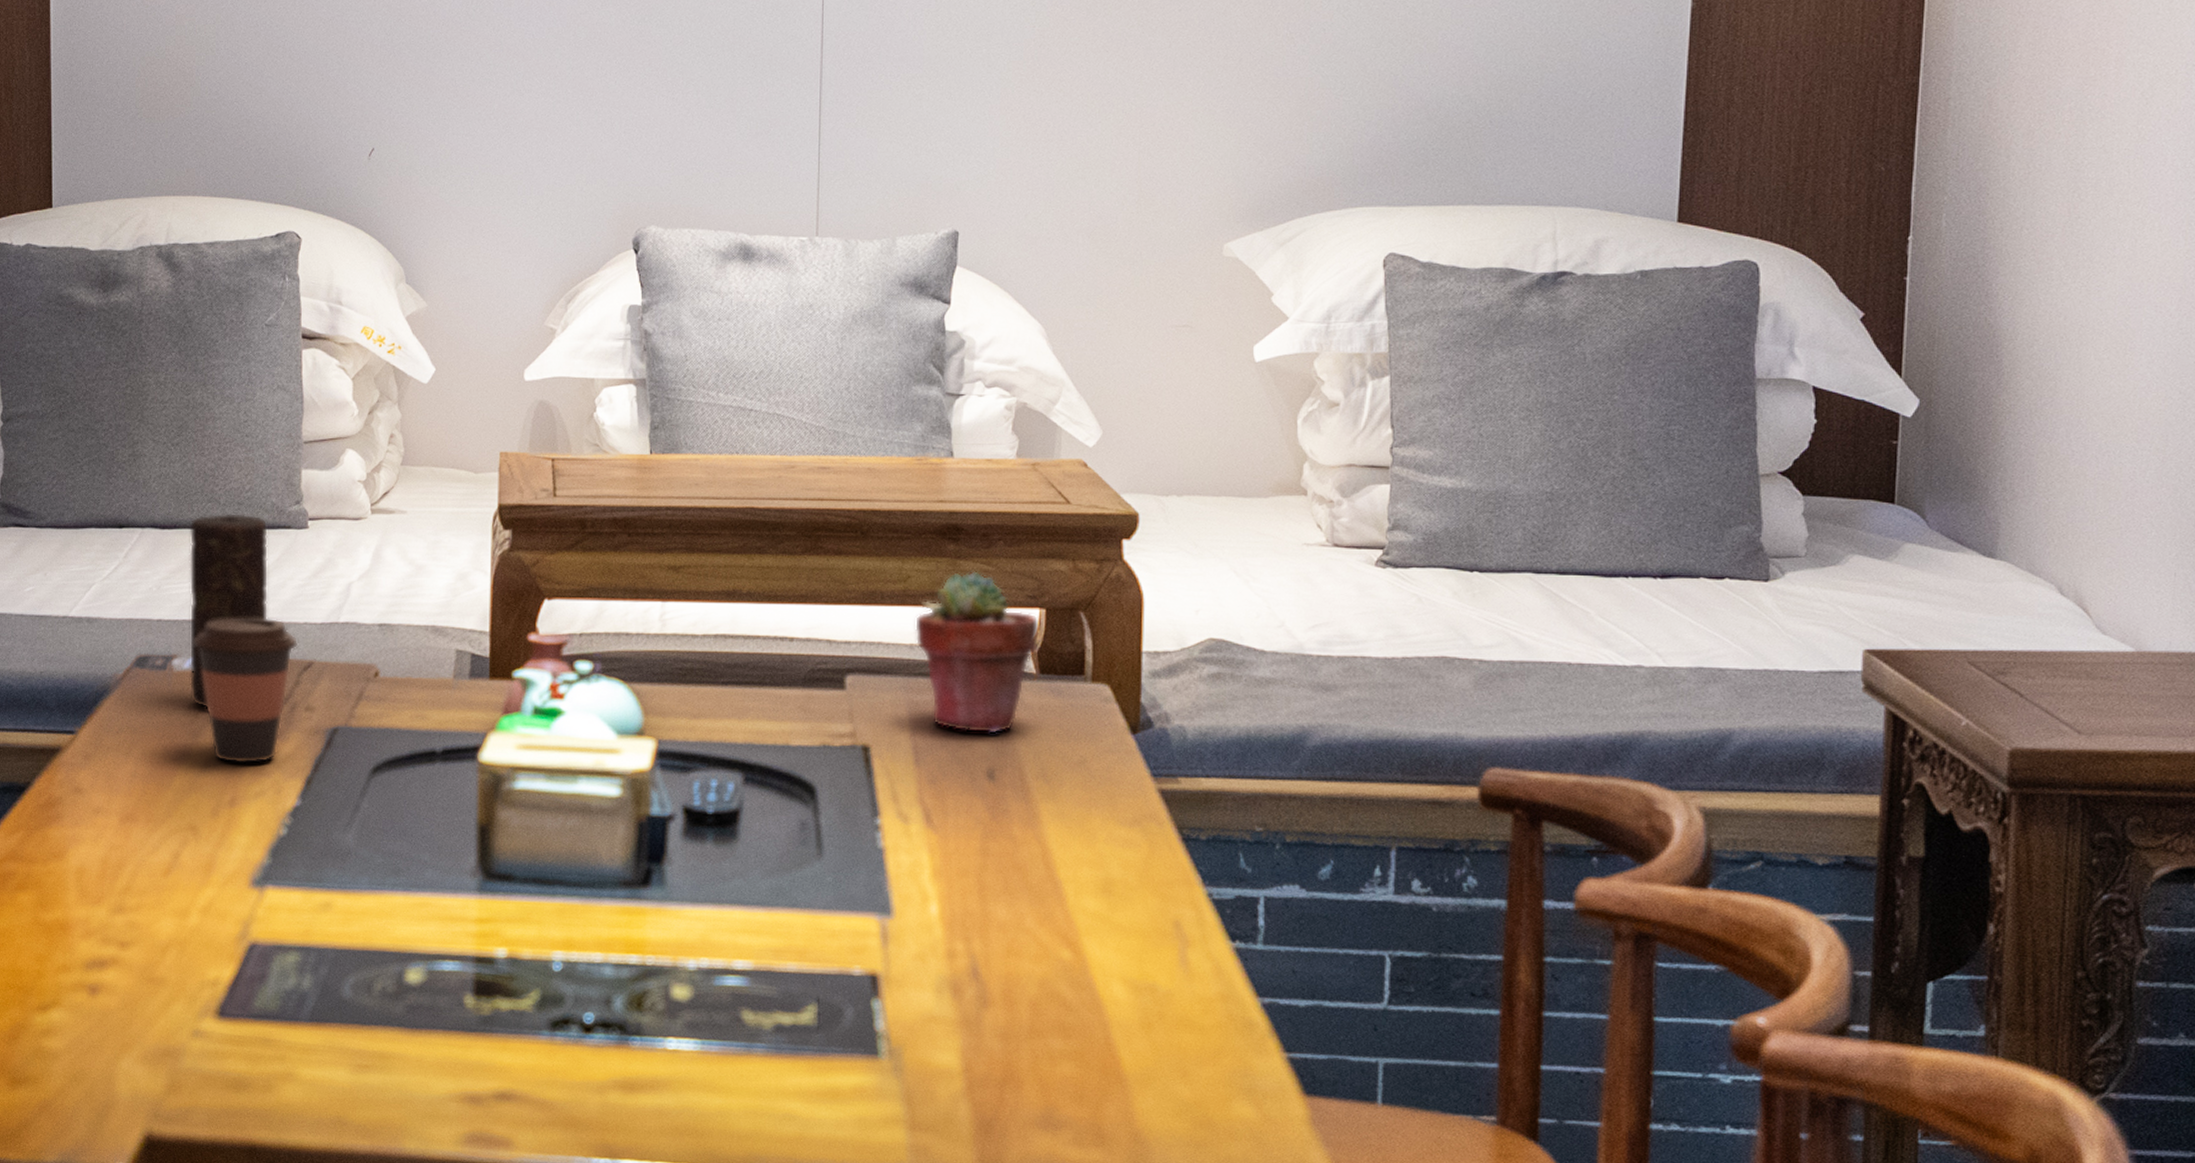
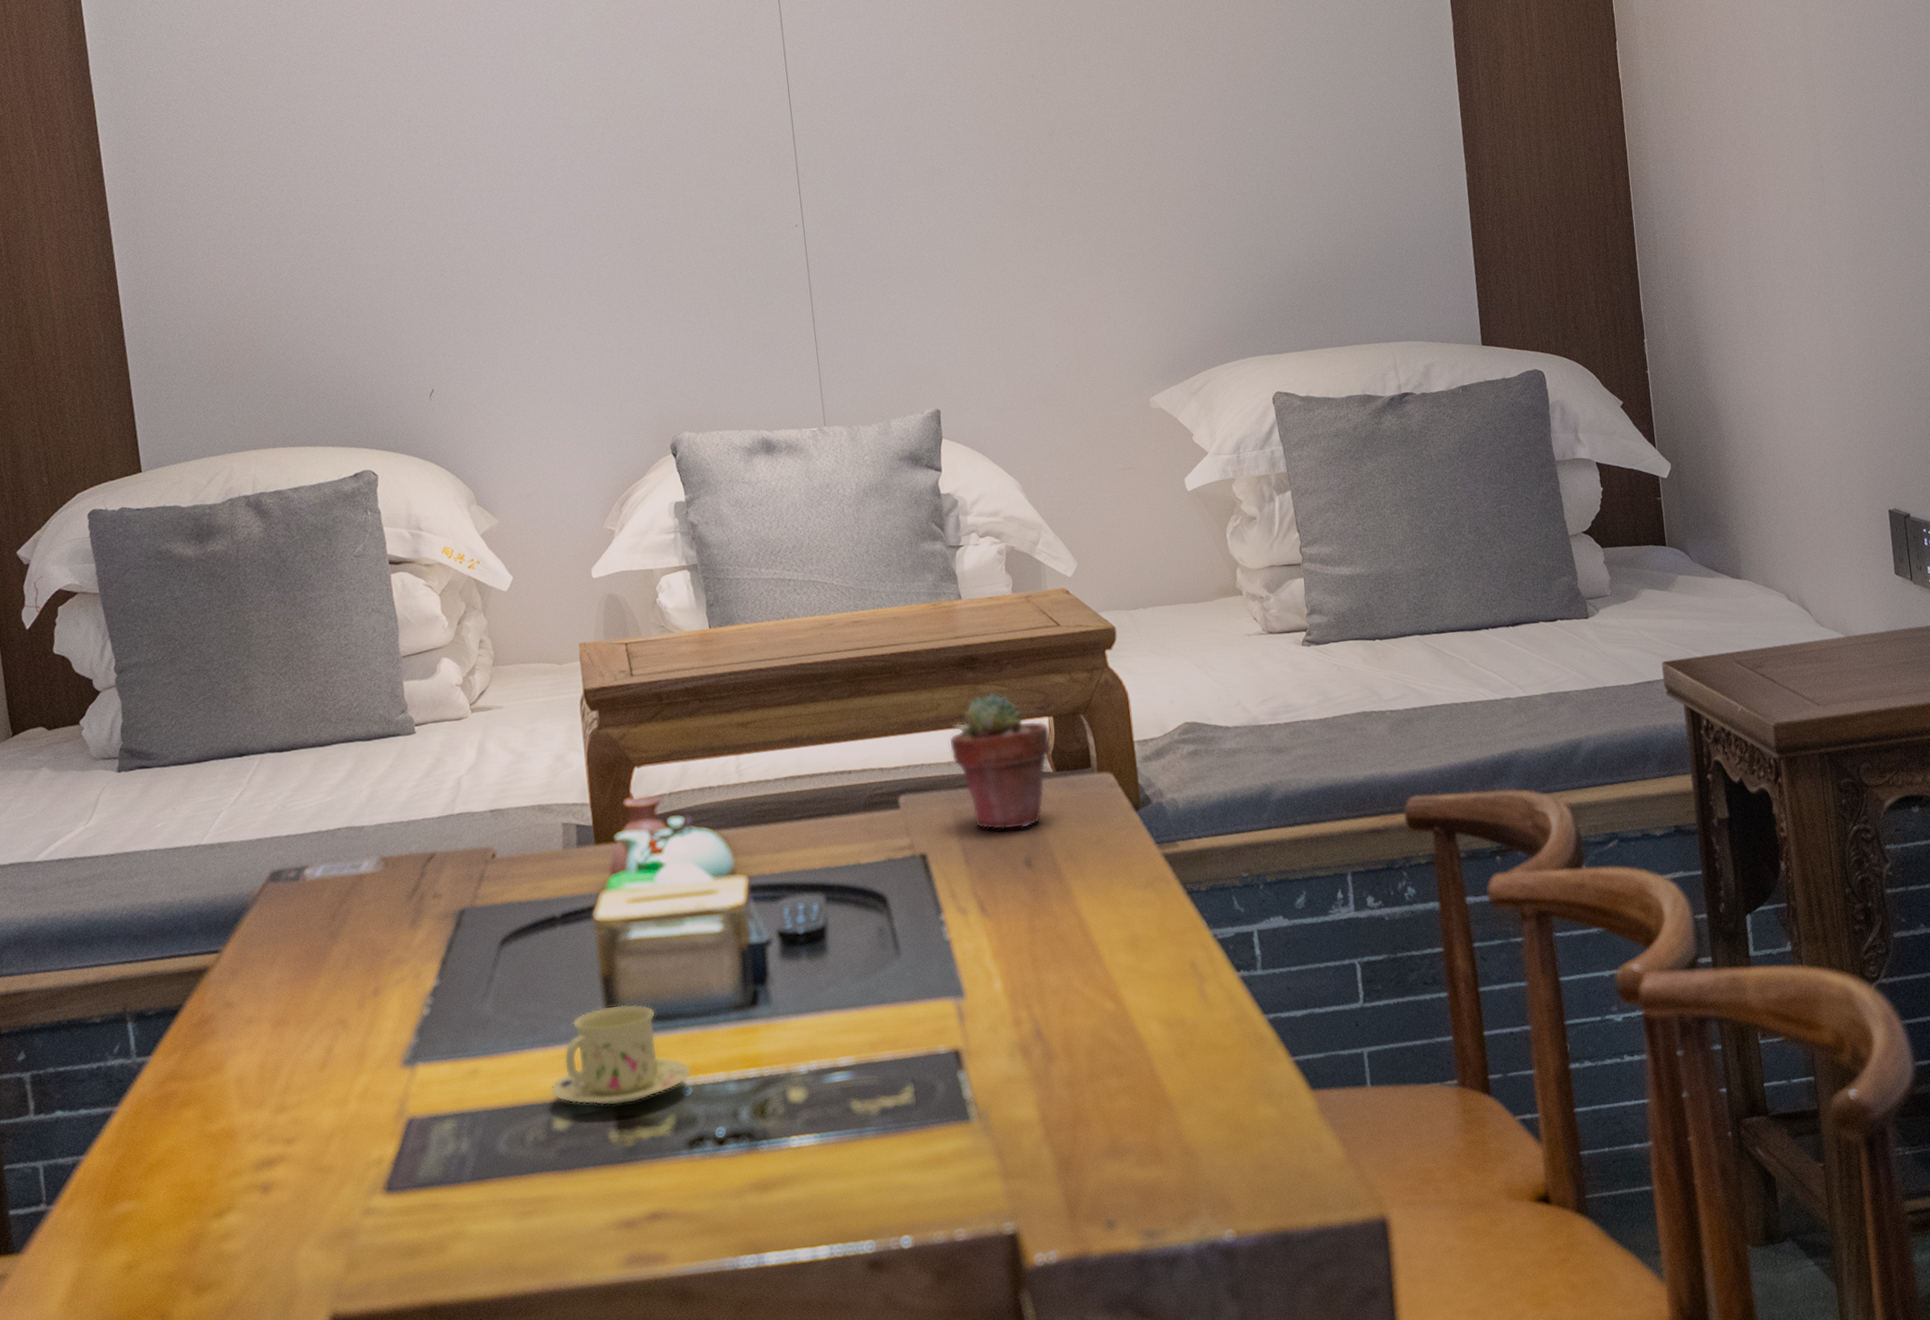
candle: present [189,513,269,708] -> none [305,728,389,910]
coffee cup: present [193,616,299,764] -> none [321,818,420,957]
cup and saucer: none [407,859,564,969] -> present [550,1004,691,1106]

